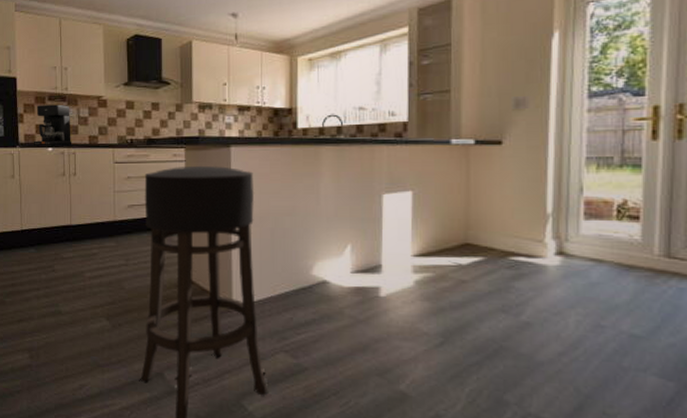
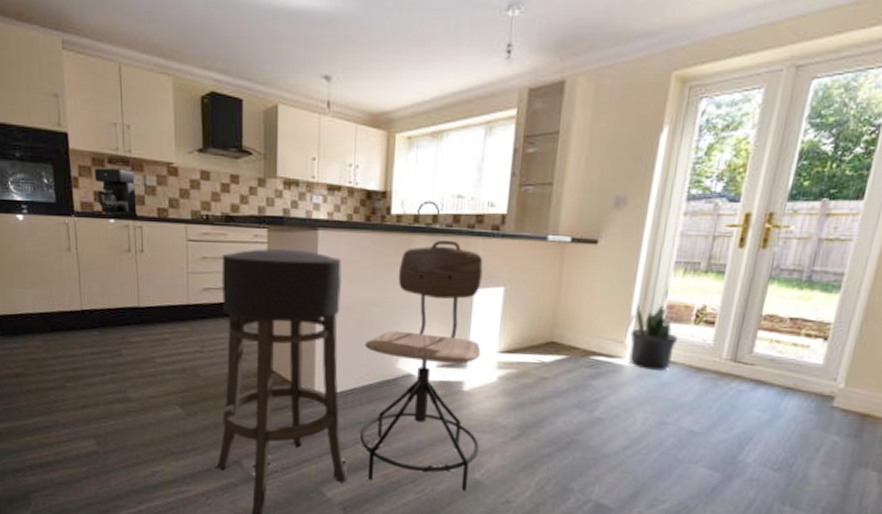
chair: none [278,149,403,404] -> present [359,239,483,491]
planter: none [549,201,601,270] -> present [629,303,678,371]

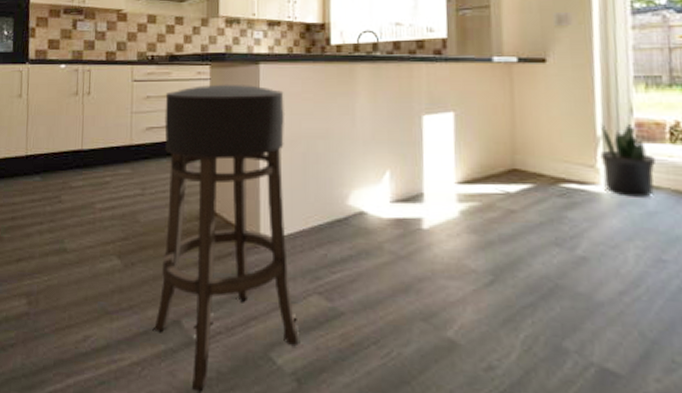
coffee maker: present [91,168,138,218] -> none [44,18,88,63]
chair: present [359,239,483,491] -> none [311,67,449,354]

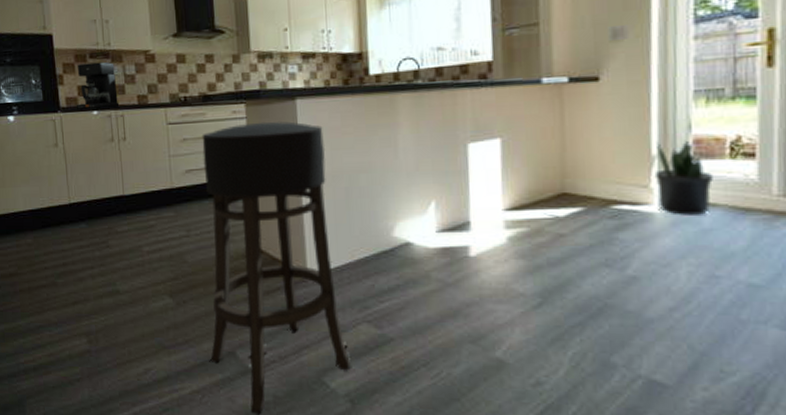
coffee maker: none [44,18,88,63] -> present [76,61,120,111]

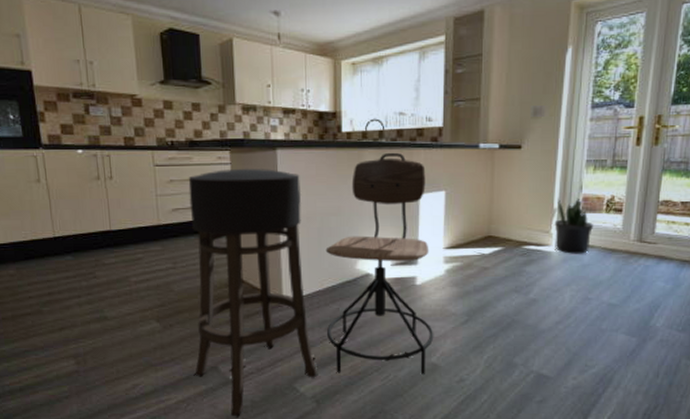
coffee maker: present [76,61,120,111] -> none [59,102,106,148]
chair: none [355,94,498,373] -> present [325,152,434,374]

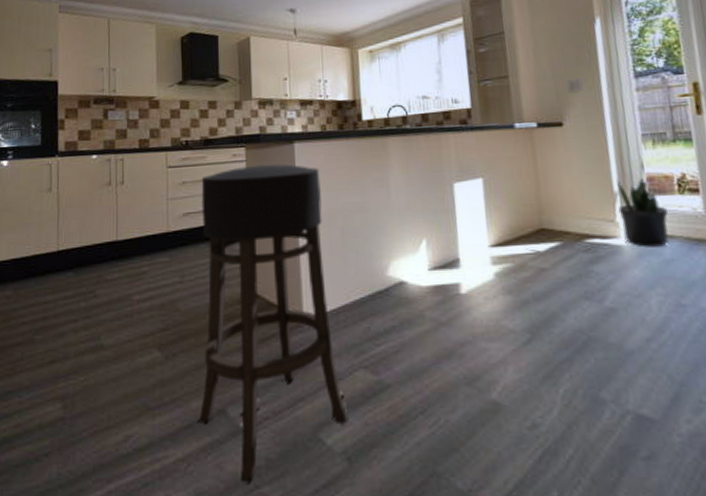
chair: present [325,152,434,374] -> none [351,138,491,418]

